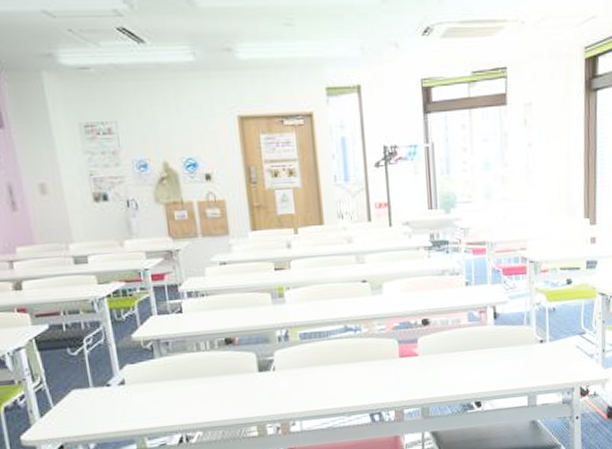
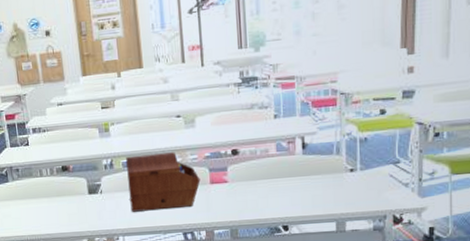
sewing box: none [304,322,389,392] -> present [126,152,201,212]

